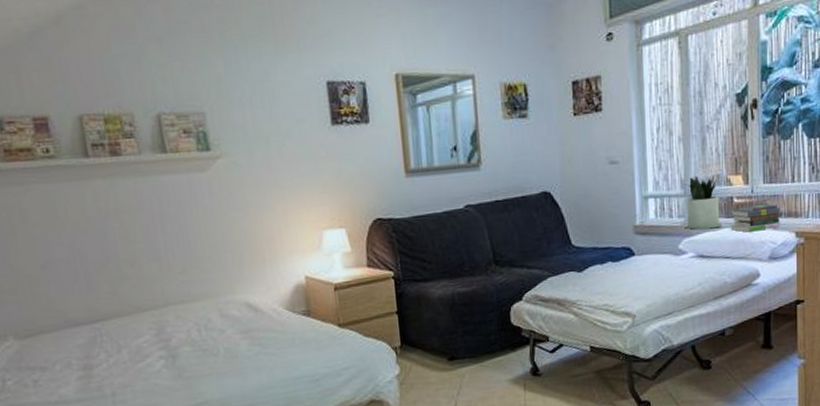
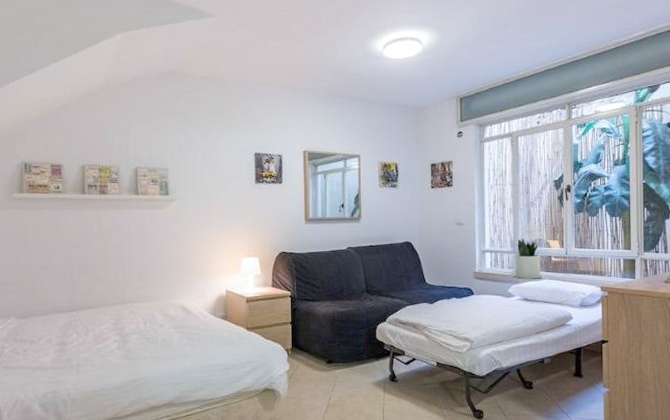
books: present [730,204,782,233] -> none [549,264,590,284]

